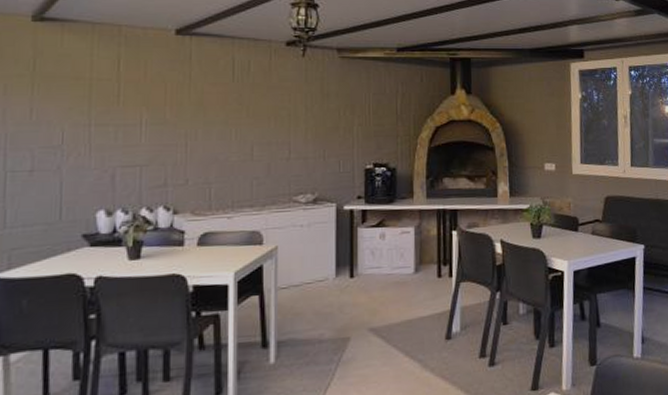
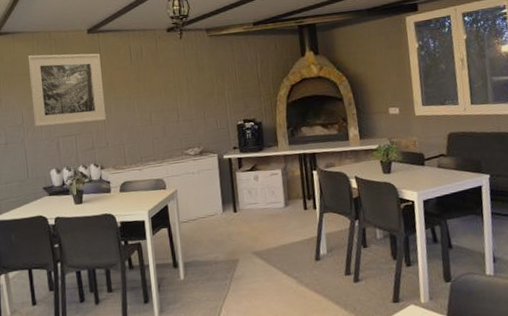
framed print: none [79,53,191,152] -> present [28,53,107,127]

